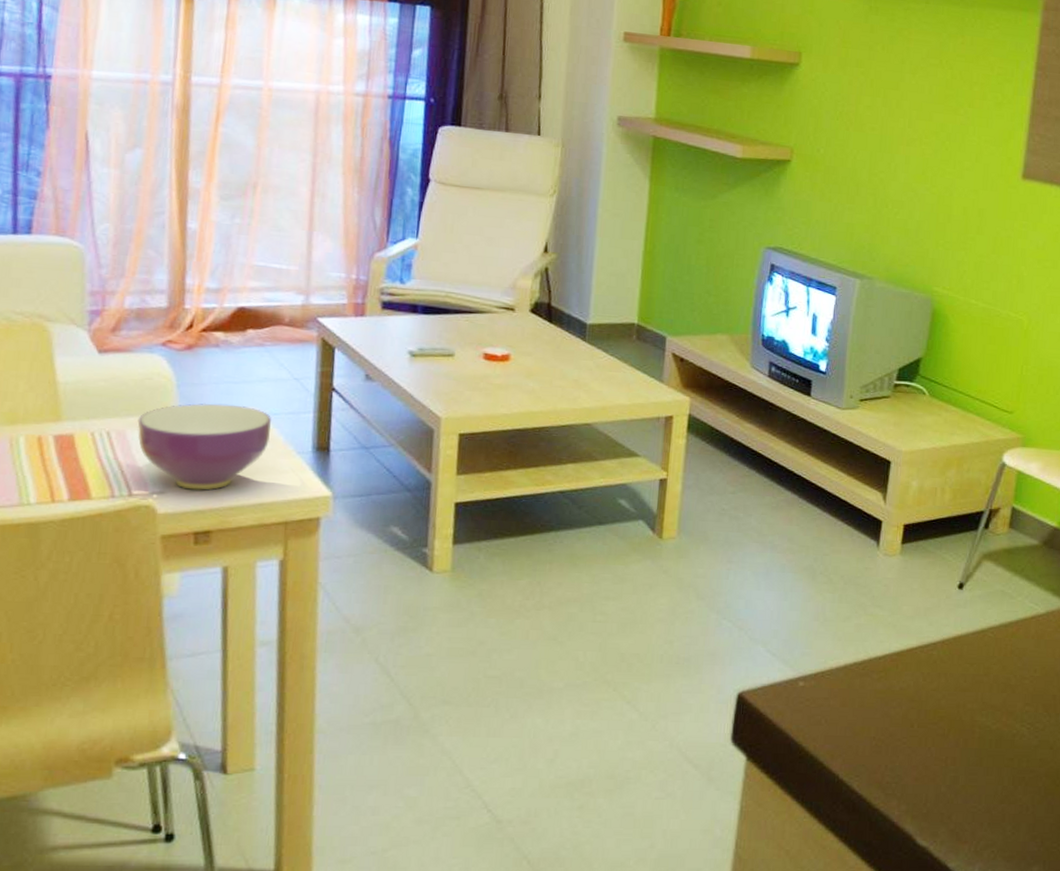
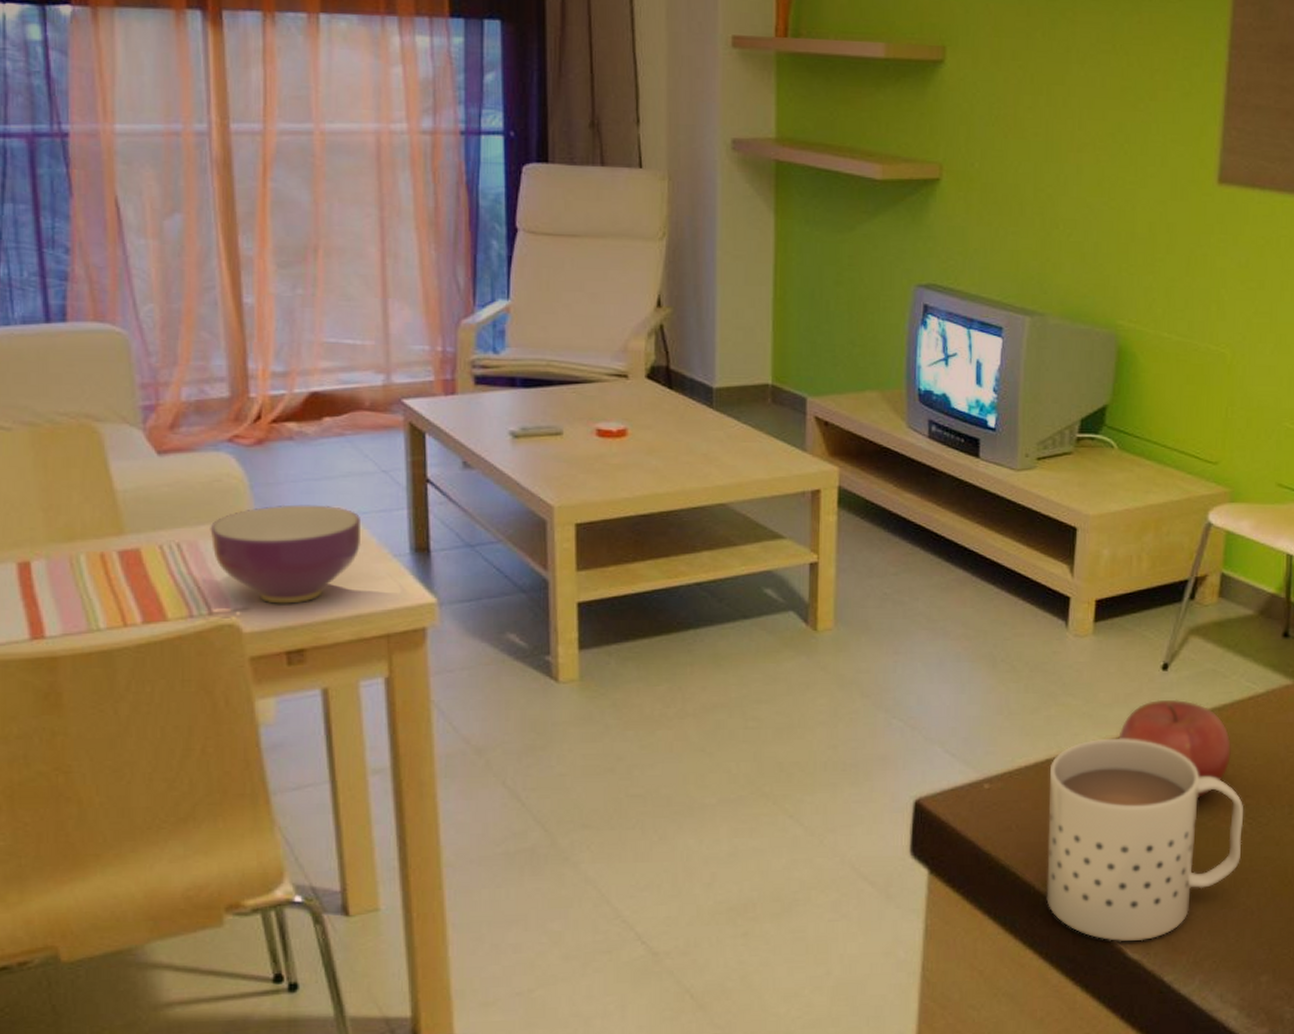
mug: none [848,646,1024,830] -> present [1046,738,1244,942]
fruit: none [918,614,1015,704] -> present [1118,699,1231,799]

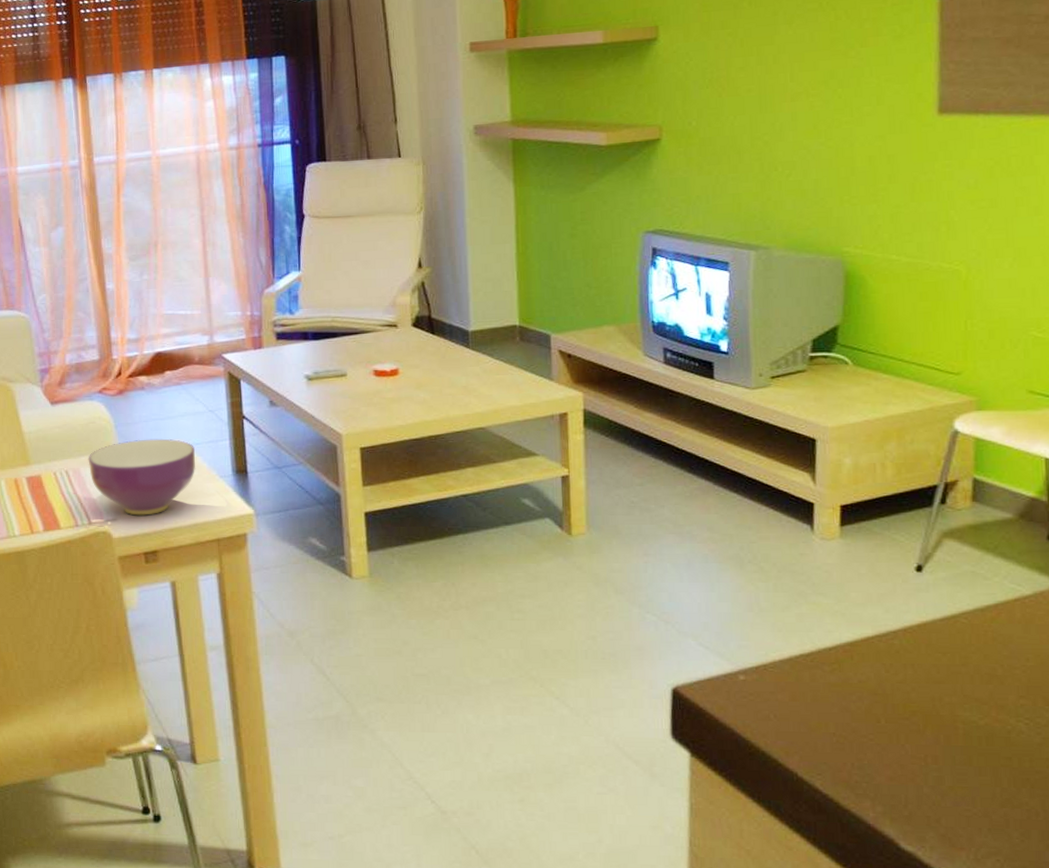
mug: present [1046,738,1244,942] -> none [804,635,1020,834]
fruit: present [1118,699,1231,799] -> none [874,599,999,697]

